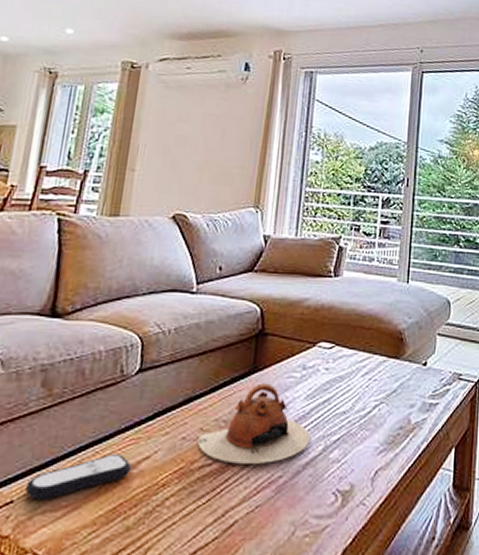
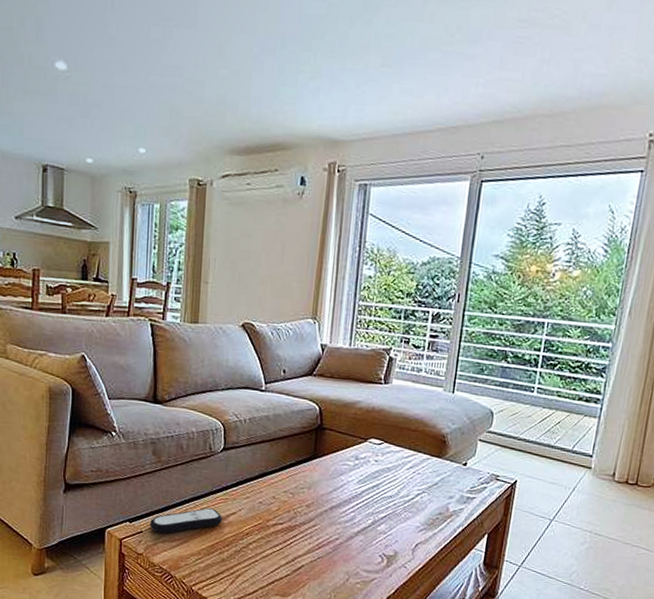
teapot: present [198,383,311,464] -> none [271,467,362,528]

